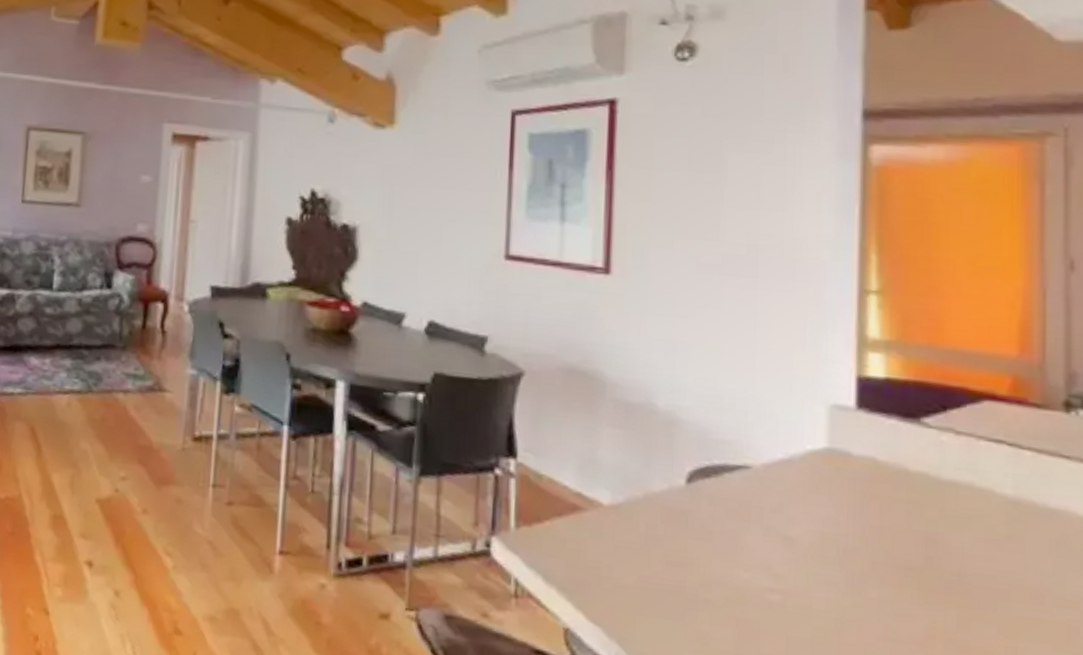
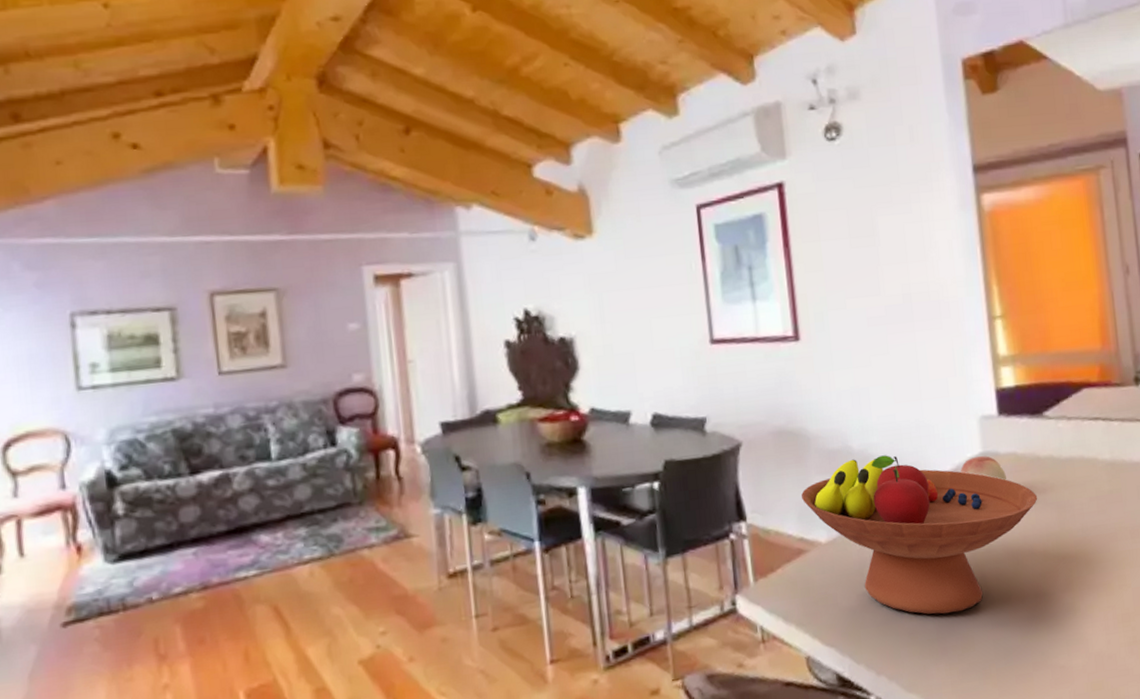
fruit bowl: none [586,419,899,630] -> present [801,455,1038,614]
fruit: none [795,451,857,488] -> present [960,456,1006,481]

